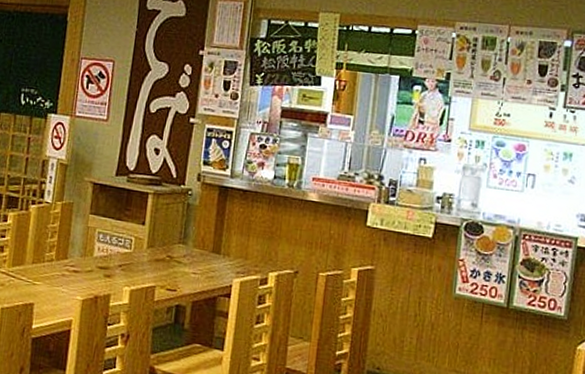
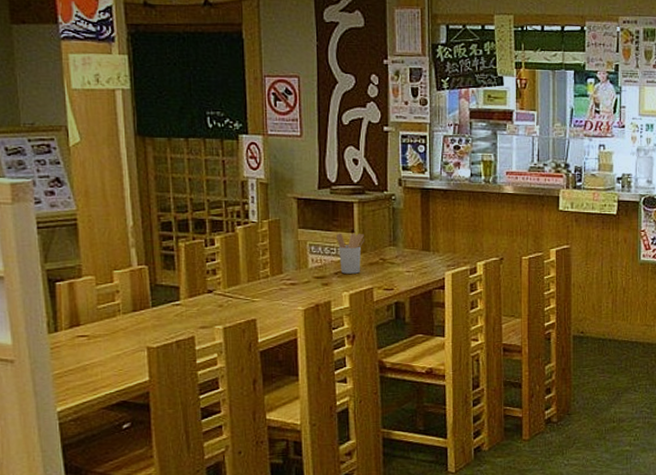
utensil holder: none [125,223,155,269] -> present [335,233,365,274]

